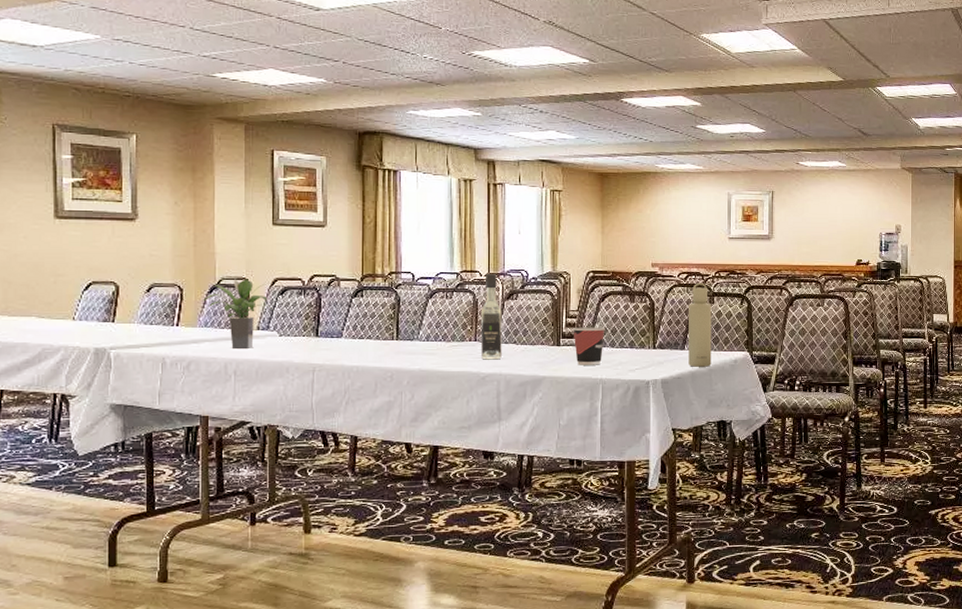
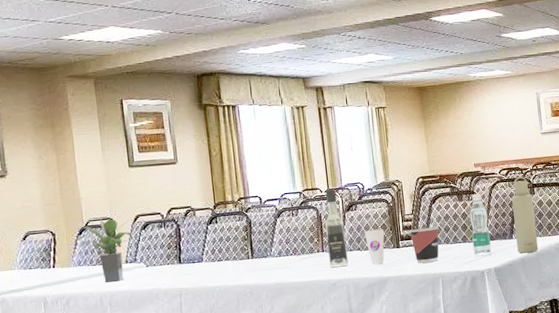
cup: none [523,323,544,362] -> present [364,229,385,265]
bottle: none [640,296,661,365] -> present [469,193,492,257]

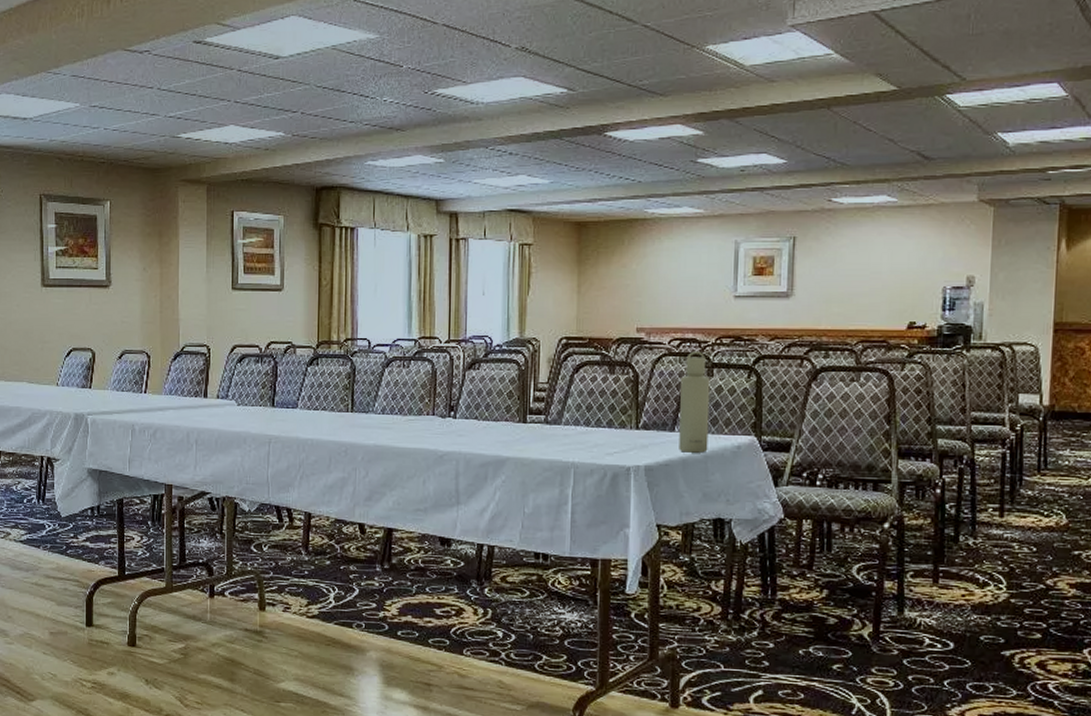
potted plant: present [73,218,140,282] -> none [167,346,233,417]
bottle: present [324,189,349,268] -> none [439,341,463,437]
cup: present [364,229,385,265] -> none [486,396,509,441]
cup: present [409,226,439,263] -> none [541,402,580,447]
bottle: present [469,193,492,257] -> none [620,367,646,448]

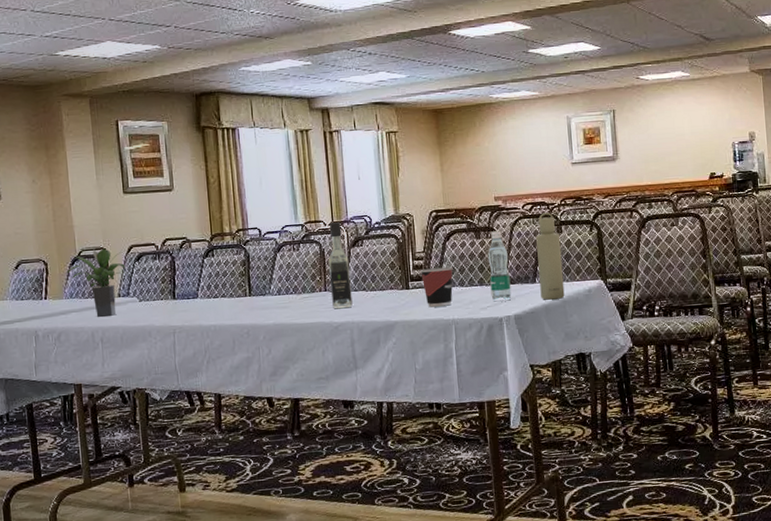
potted plant: none [167,346,233,417] -> present [65,248,133,317]
bottle: none [439,341,463,437] -> present [328,222,353,309]
cup: none [541,402,580,447] -> present [420,266,453,307]
bottle: none [620,367,646,448] -> present [487,231,512,302]

